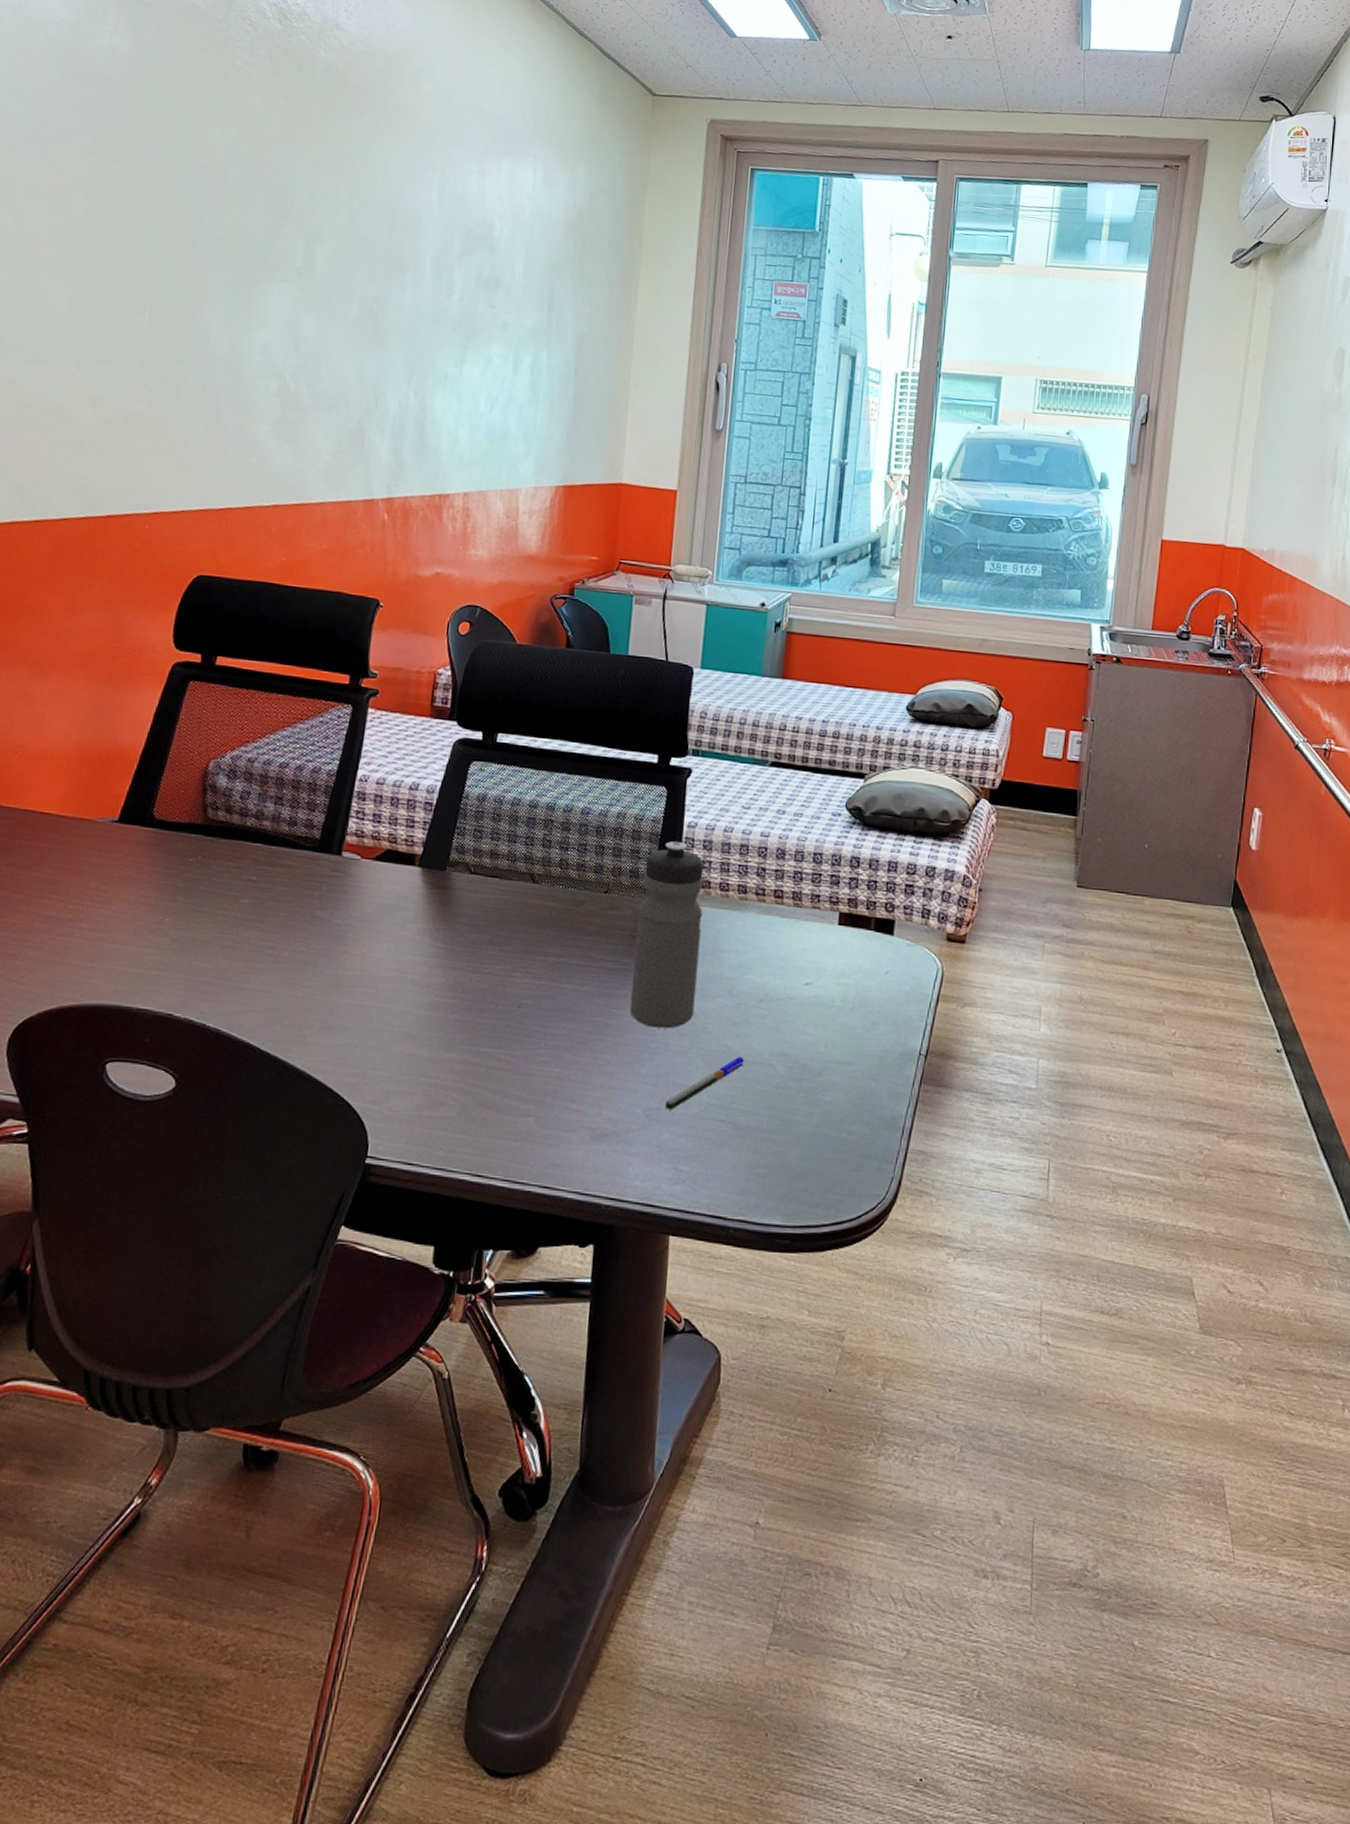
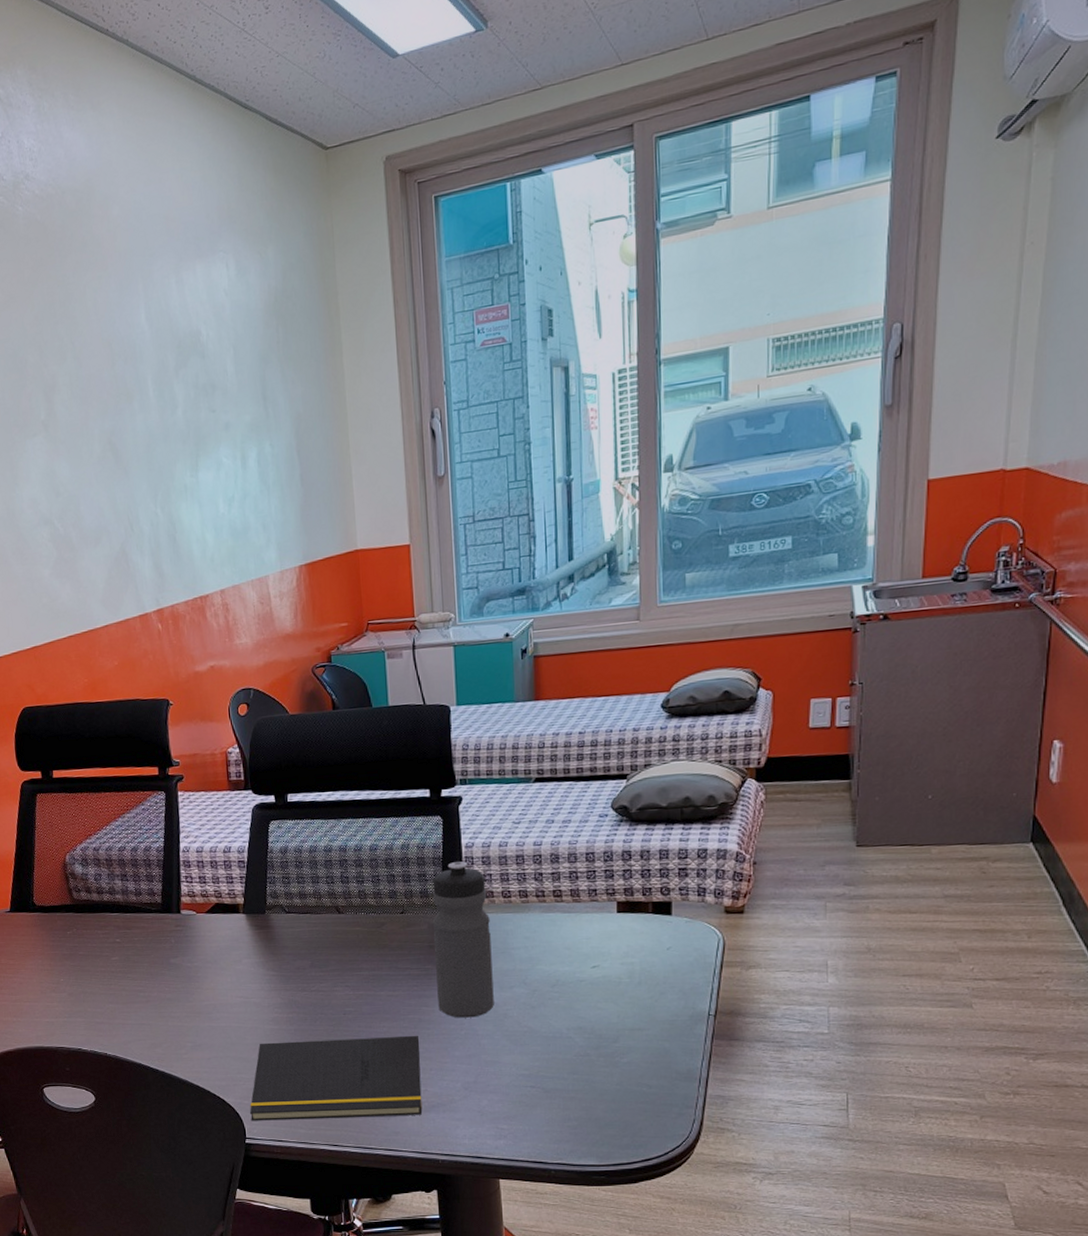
notepad: none [378,1032,603,1145] -> present [250,1035,423,1121]
pen: present [664,1056,744,1111] -> none [480,1033,545,1083]

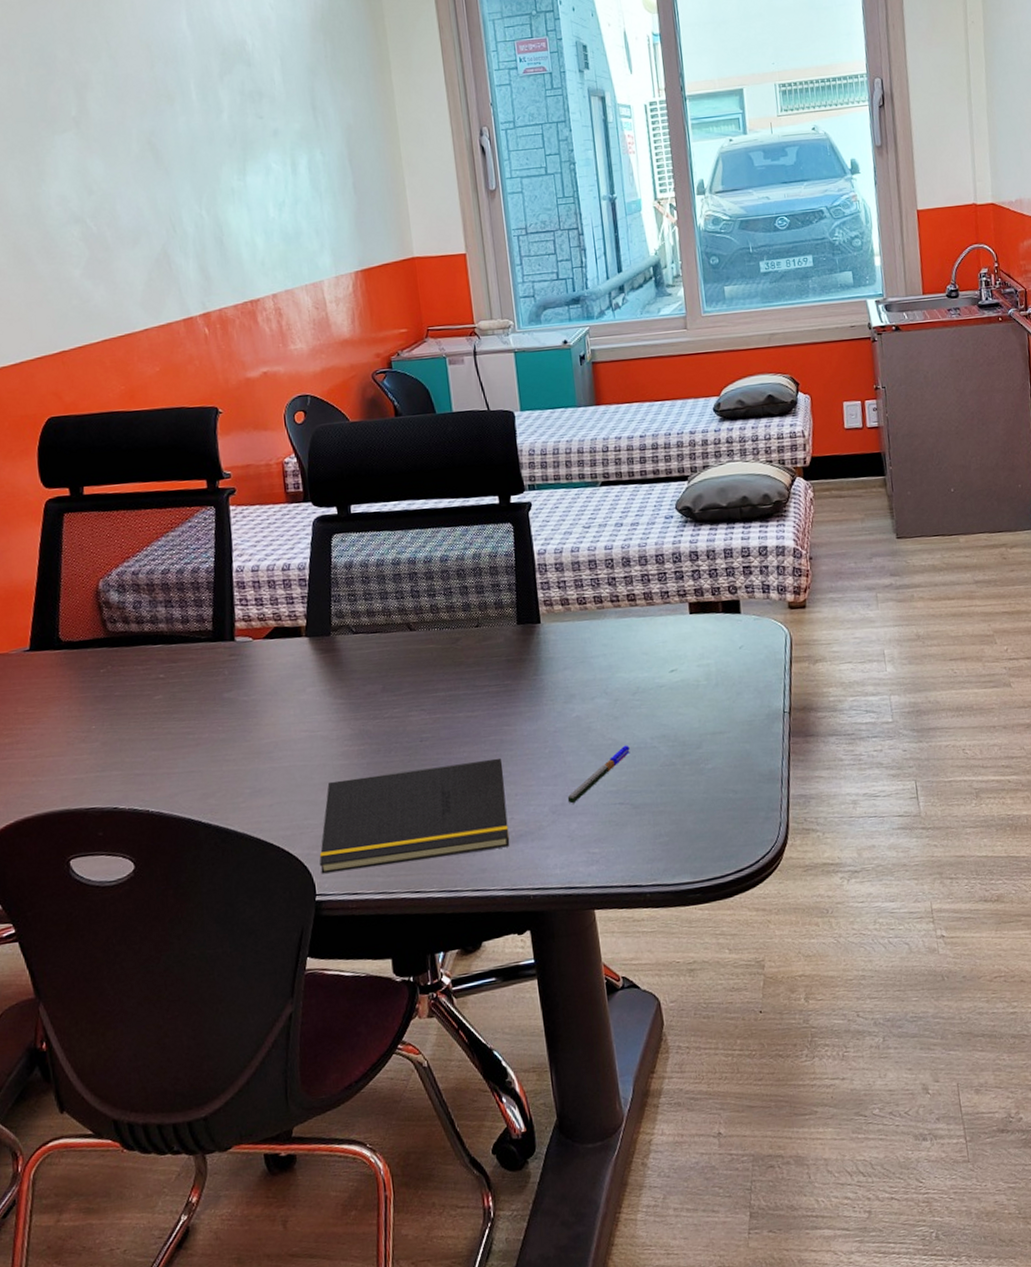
water bottle: present [432,861,494,1018] -> none [506,569,577,736]
pen: none [480,1033,545,1083] -> present [567,745,630,804]

